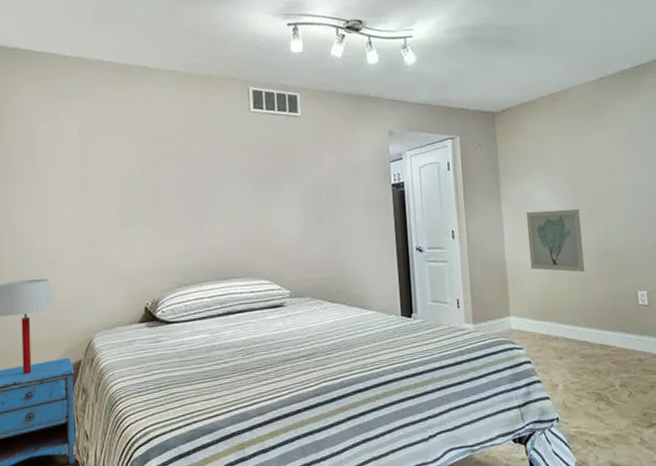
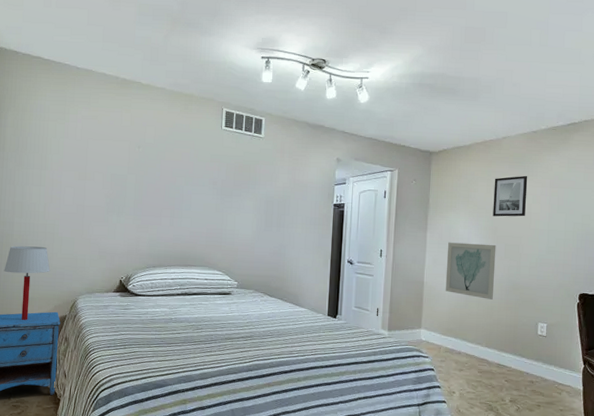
wall art: none [567,127,606,177] -> present [493,175,528,217]

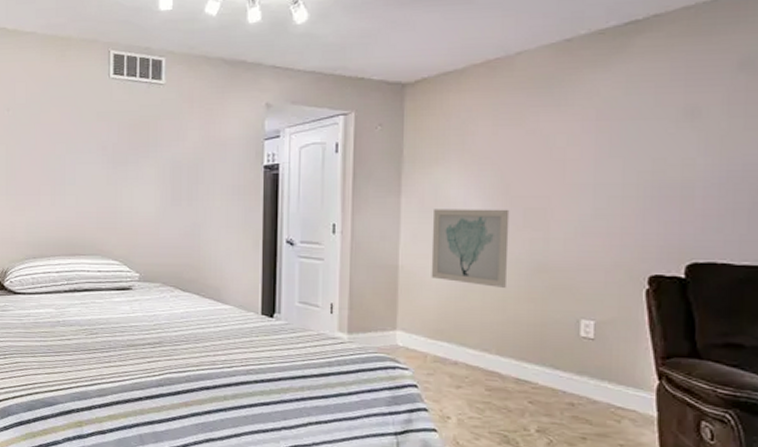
wall art: present [493,175,528,217] -> none [502,105,559,169]

